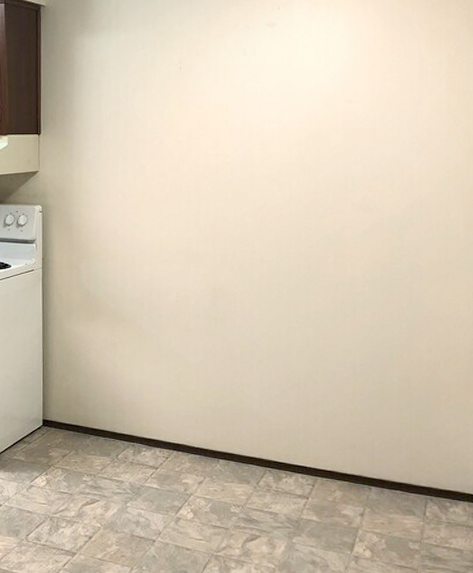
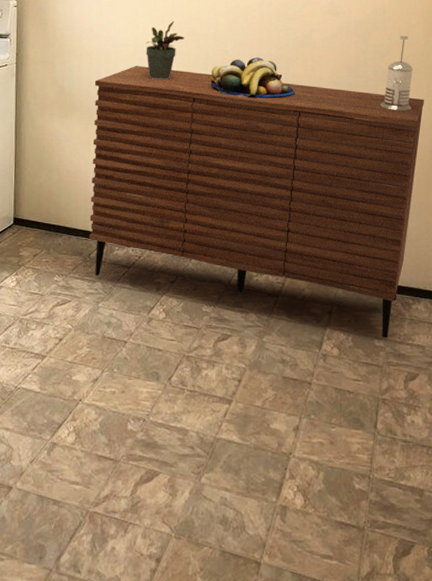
sideboard: none [117,268,465,541] -> present [89,66,425,338]
potted plant: none [171,222,210,282] -> present [146,21,184,80]
fruit bowl: none [237,257,325,299] -> present [210,57,295,99]
french press: none [416,230,452,308] -> present [380,35,413,111]

